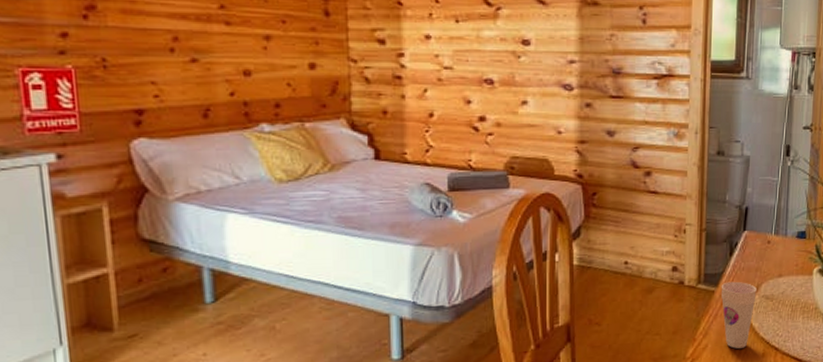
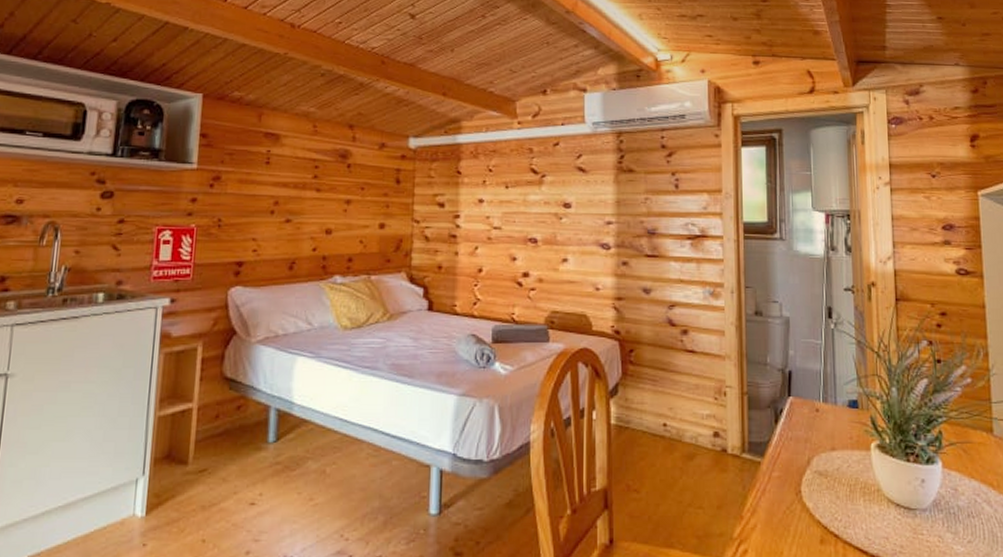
cup: present [721,281,757,349] -> none [767,452,808,532]

